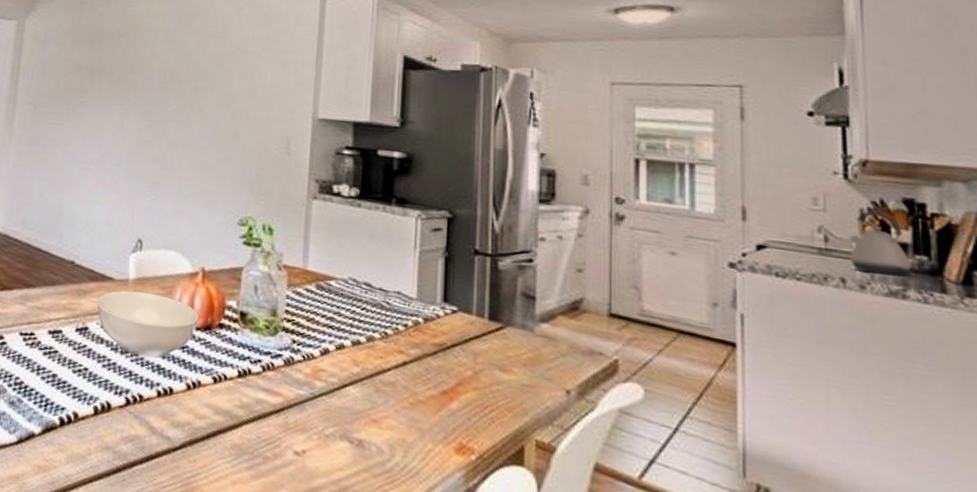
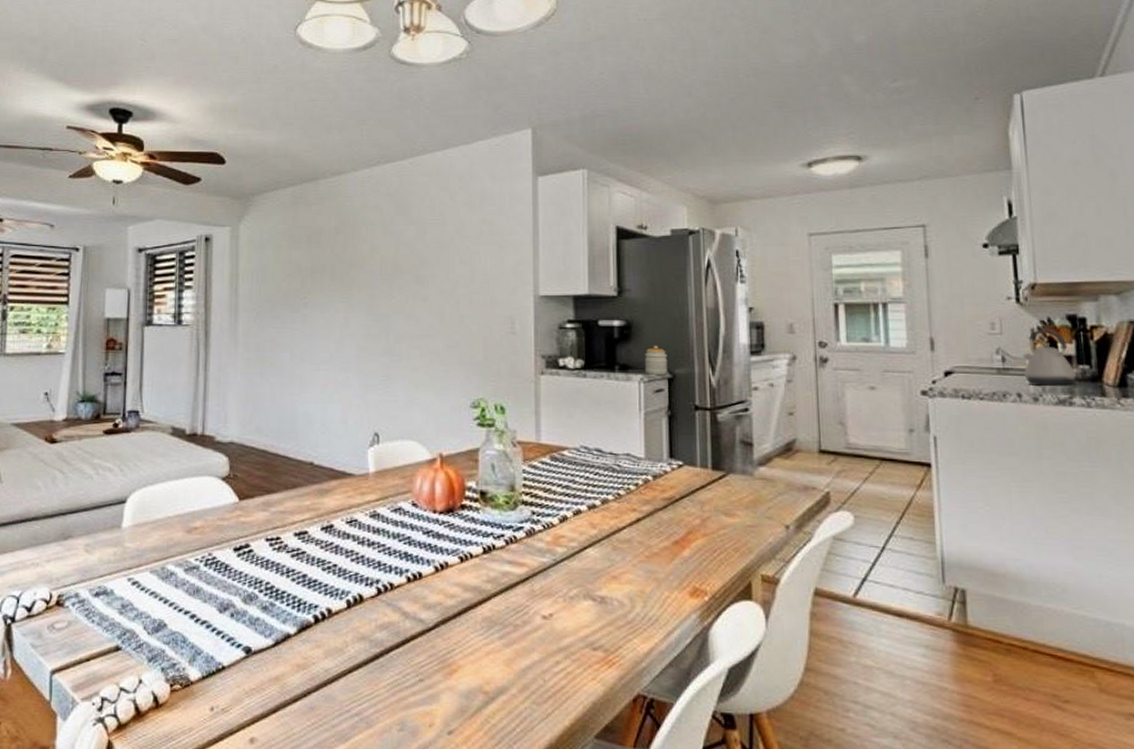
bowl: present [97,290,199,358] -> none [340,483,441,547]
jar: none [423,181,449,214] -> present [644,345,668,375]

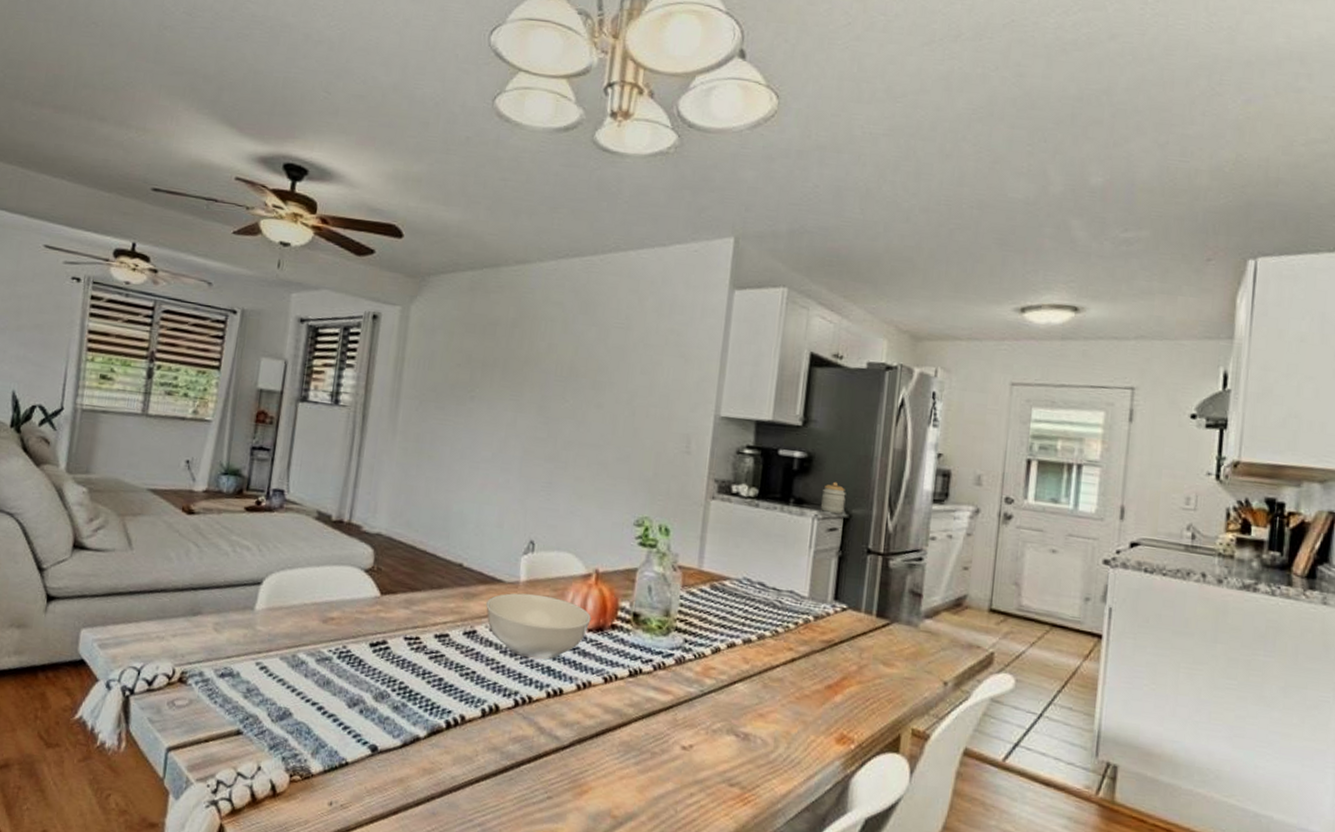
bowl: none [340,483,441,547] -> present [486,593,591,660]
kettle: present [1022,328,1077,387] -> none [1212,509,1267,572]

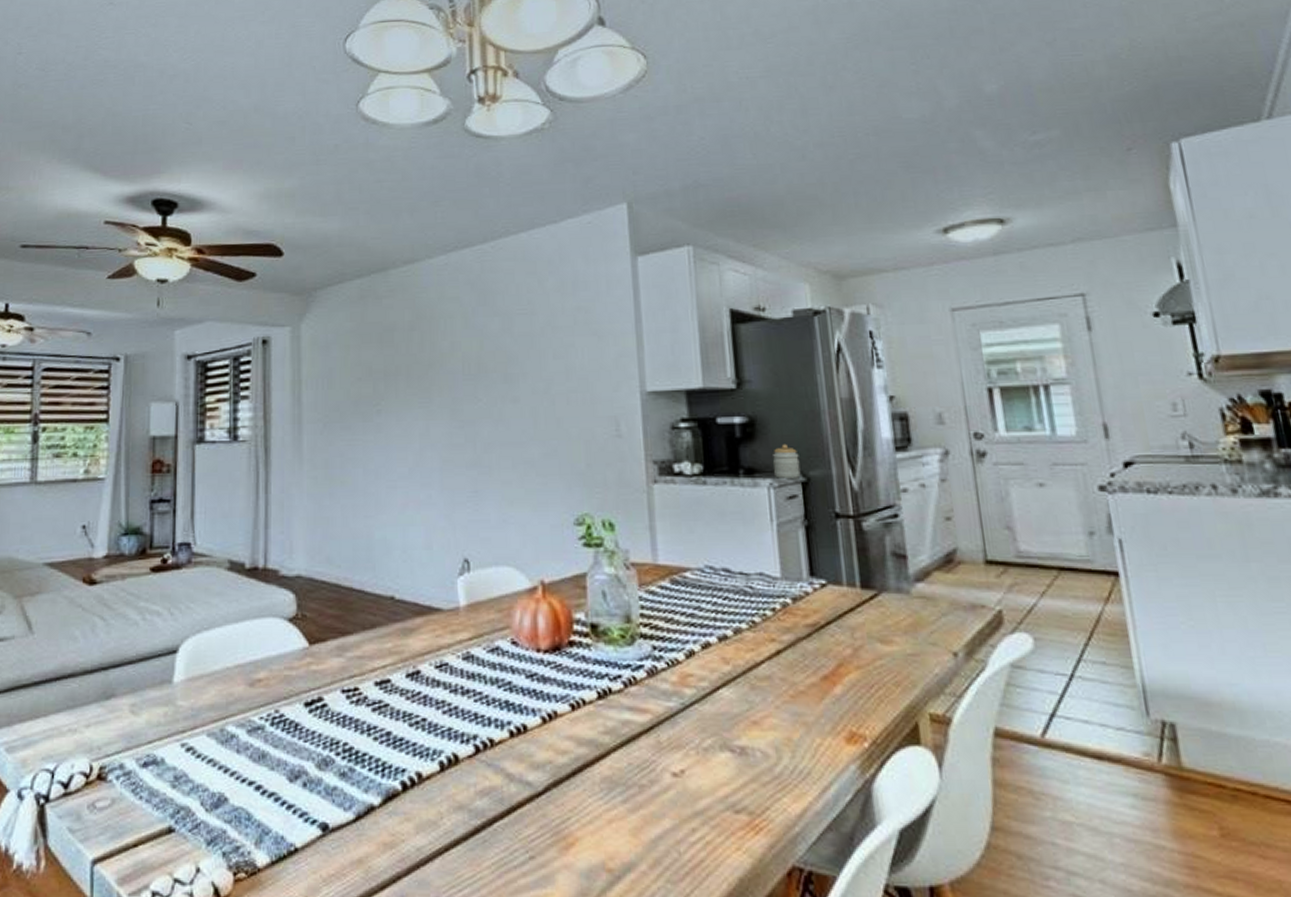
bowl: present [486,593,591,660] -> none [427,618,545,694]

